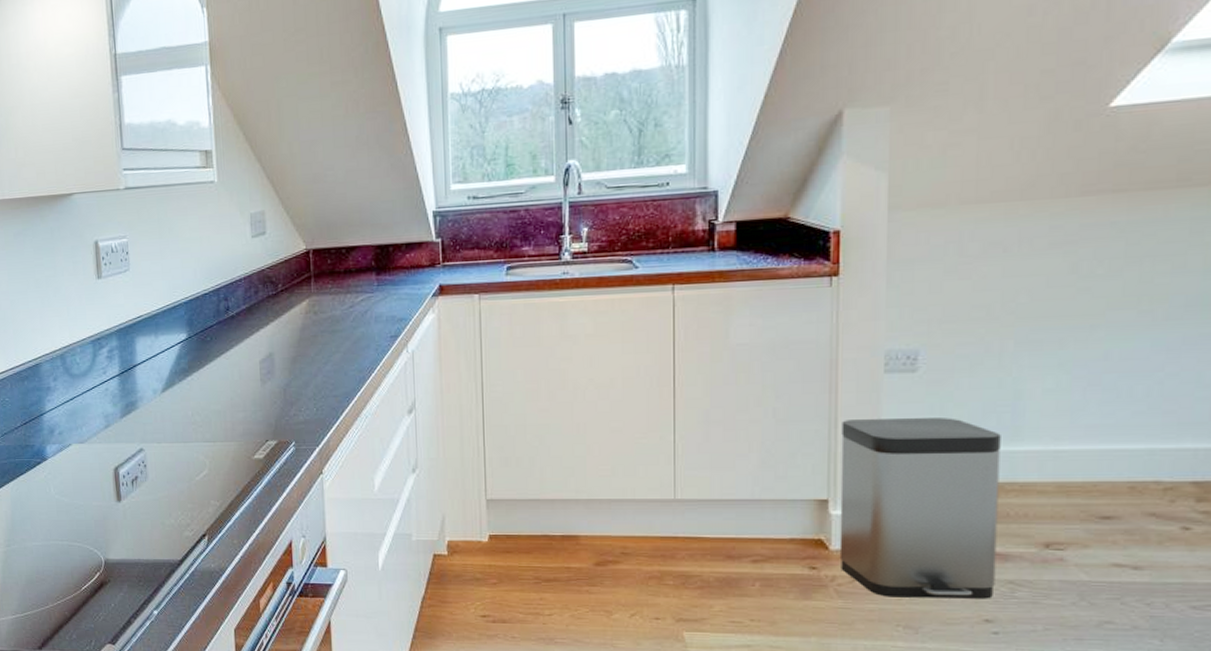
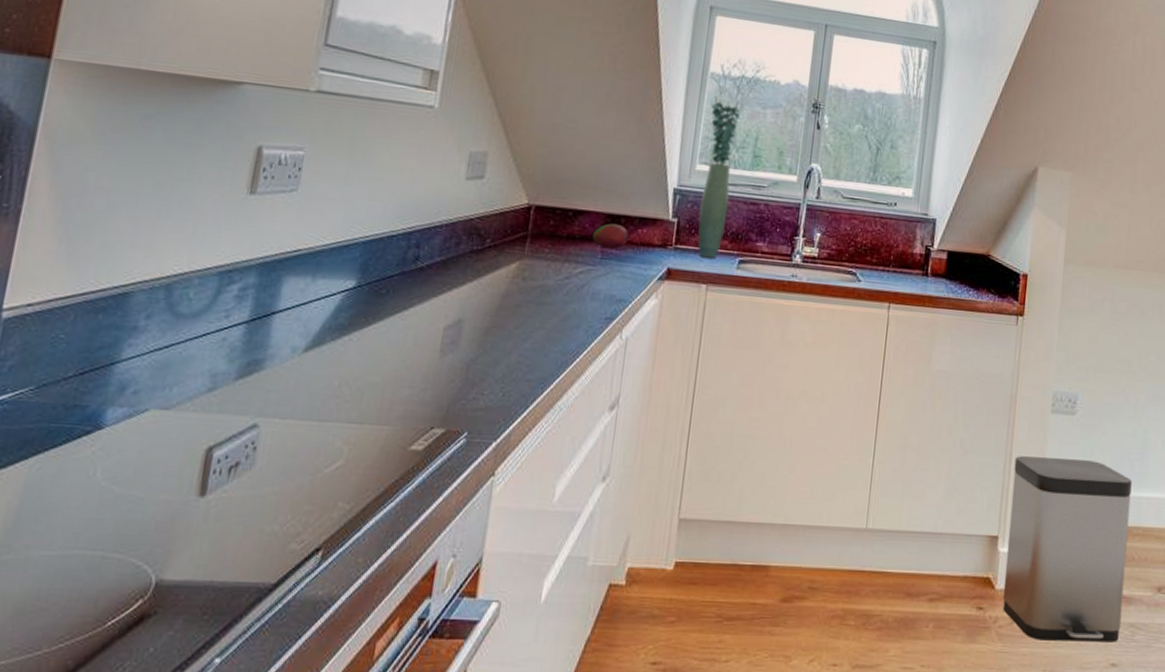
fruit: none [367,253,399,277] -> present [592,223,629,250]
vase: none [456,115,489,270] -> present [697,96,740,258]

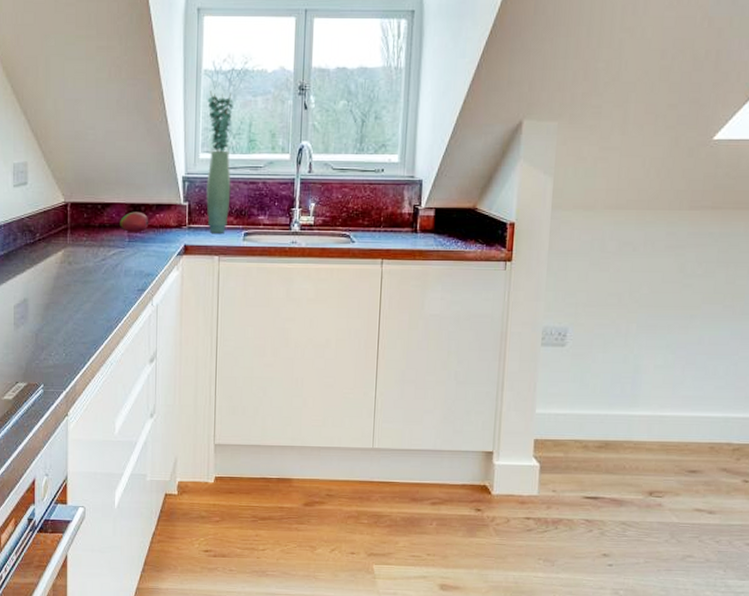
pedal bin: present [1002,456,1132,642] -> none [499,384,623,537]

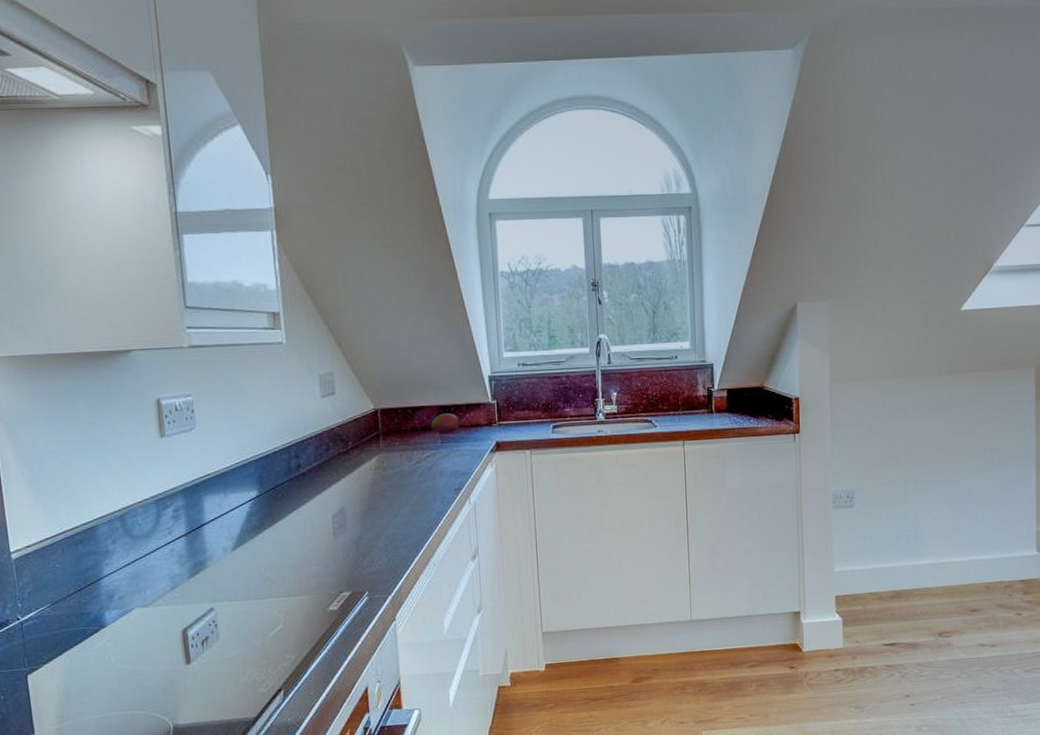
vase: present [206,91,233,233] -> none [506,291,537,428]

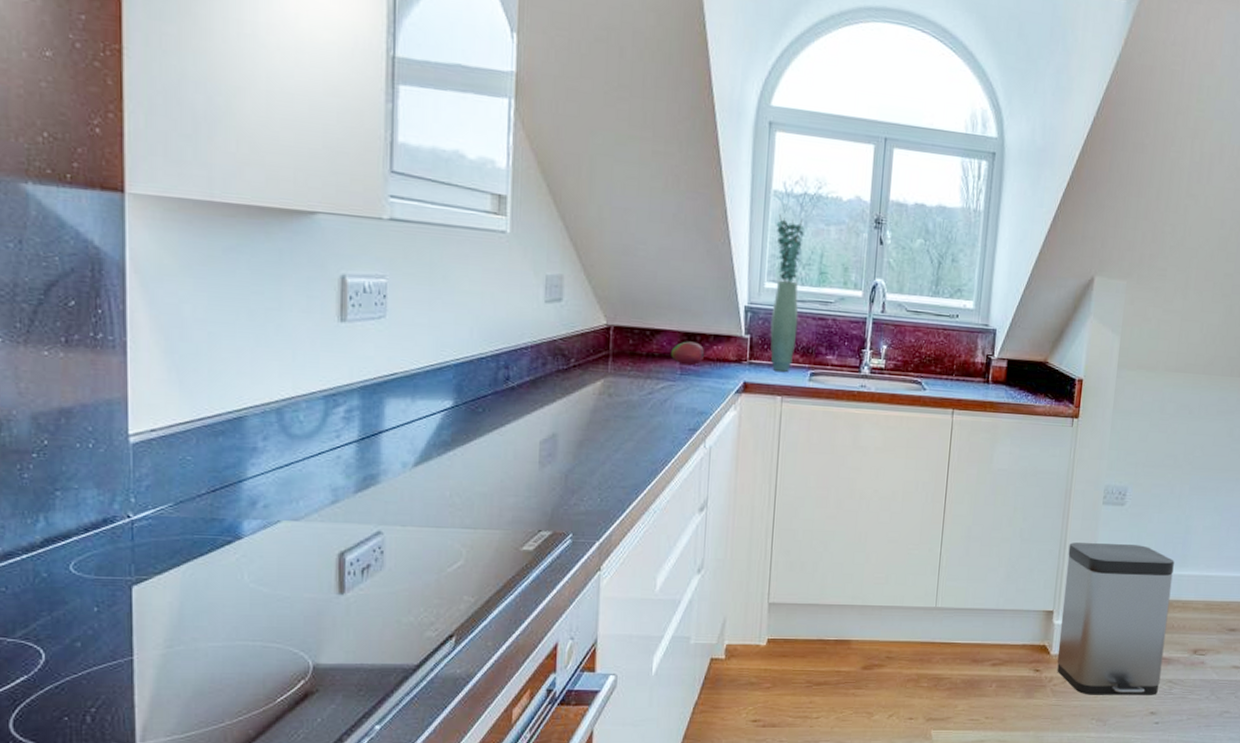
vase: none [506,291,537,428] -> present [770,214,805,372]
pedal bin: none [806,542,910,685] -> present [1057,542,1175,695]

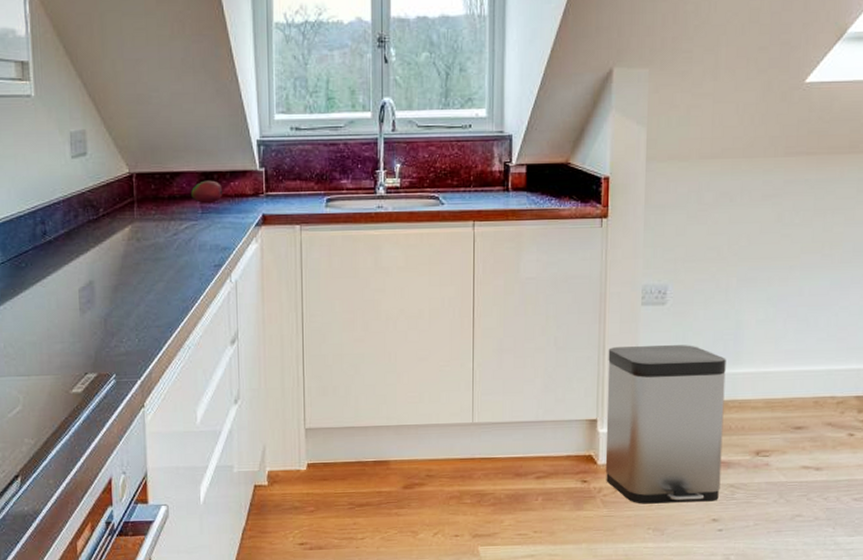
vase: present [770,214,805,372] -> none [280,46,310,200]

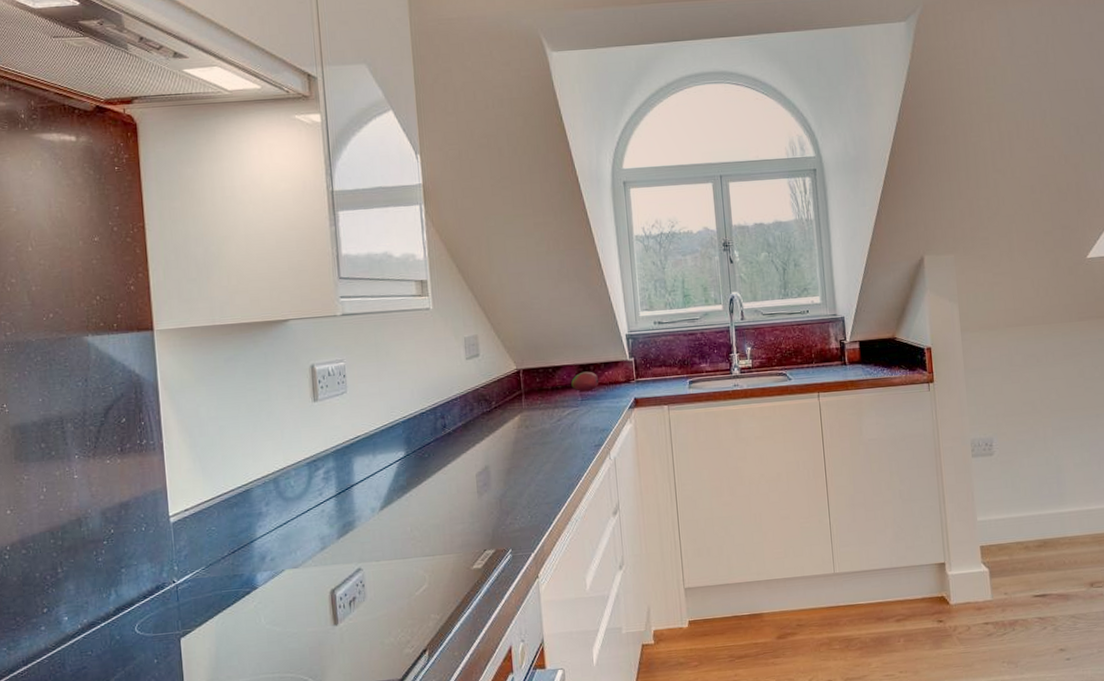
pedal bin: present [605,345,726,504] -> none [948,490,1063,639]

